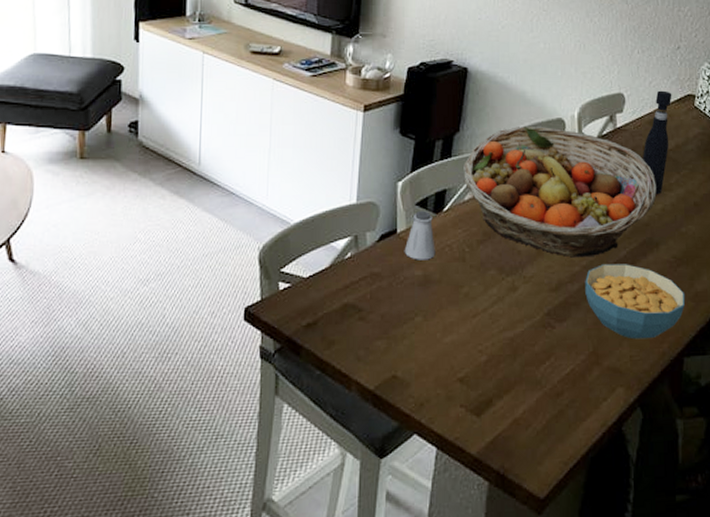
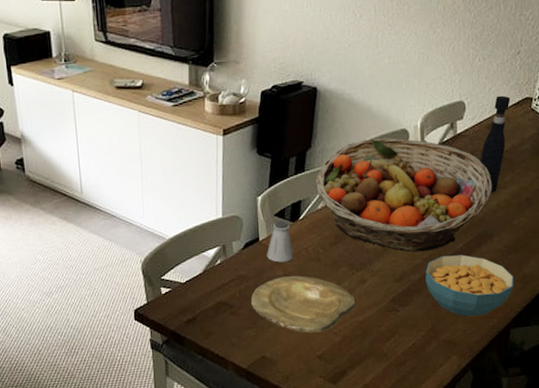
plate: none [384,276,505,349] -> present [251,275,356,333]

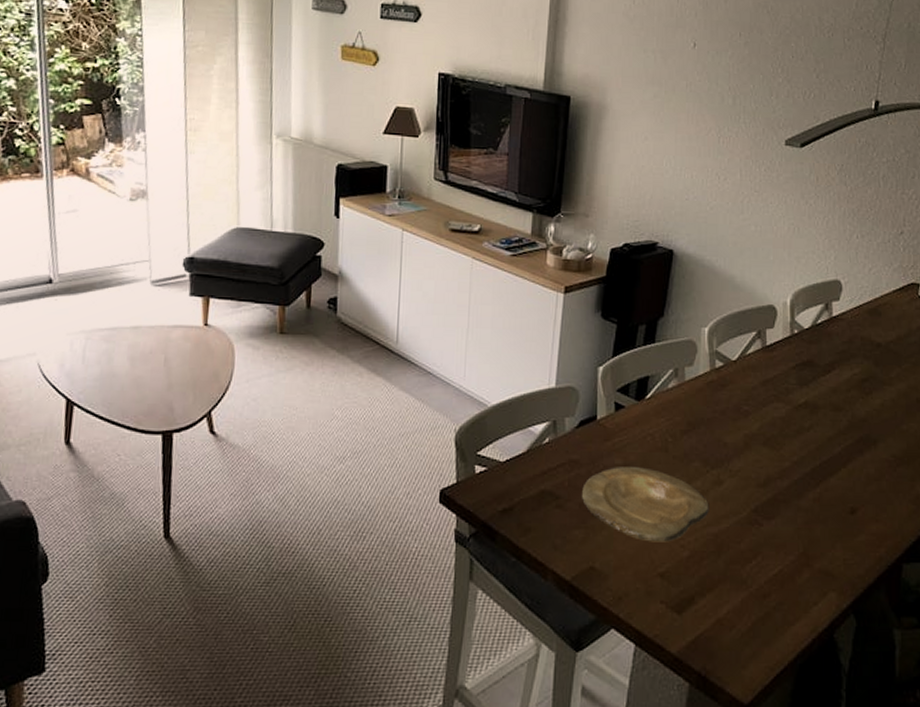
saltshaker: present [266,220,294,263] -> none [604,396,637,449]
fruit basket: present [316,137,492,252] -> none [667,312,875,453]
cereal bowl: present [425,254,514,317] -> none [796,461,905,542]
pepper grinder: present [481,95,510,193] -> none [861,278,894,389]

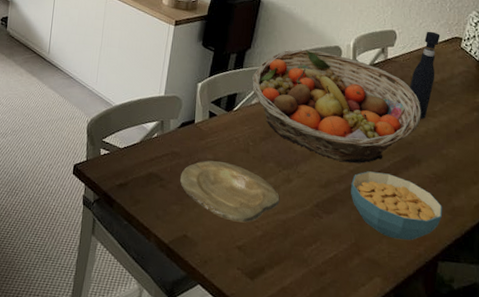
fruit basket: none [667,312,875,453] -> present [252,49,421,164]
cereal bowl: none [796,461,905,542] -> present [351,171,443,241]
pepper grinder: none [861,278,894,389] -> present [410,31,440,119]

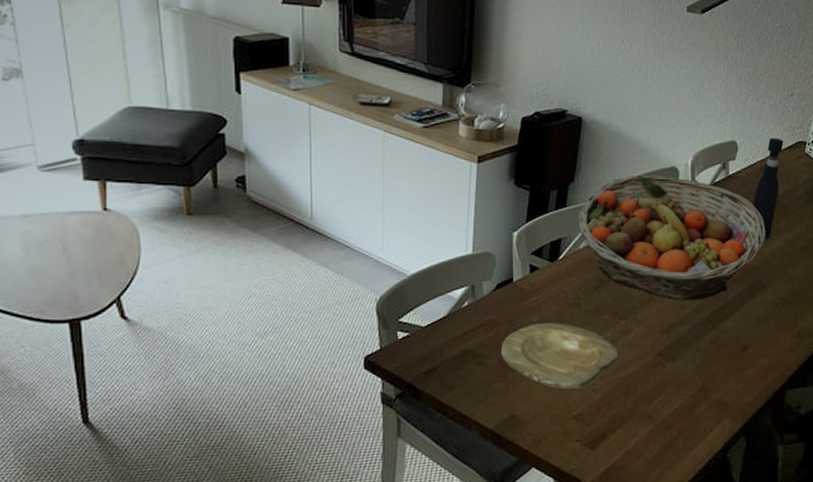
cereal bowl: present [351,171,443,241] -> none [695,305,789,375]

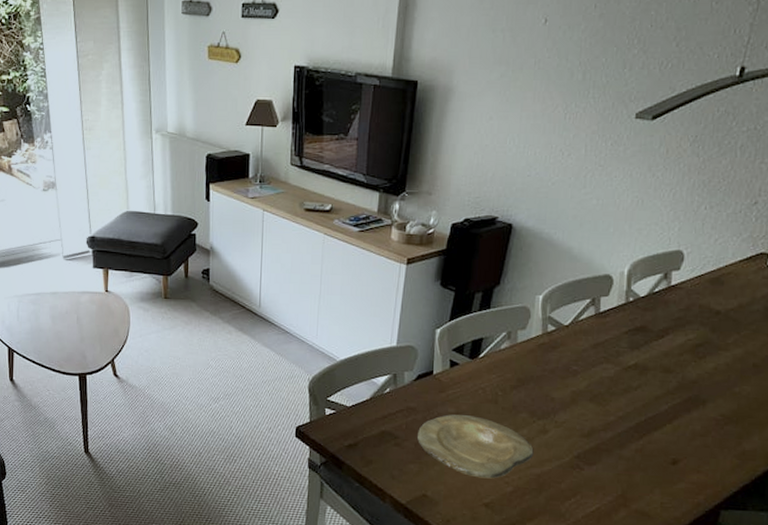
fruit basket: present [578,174,766,301] -> none [501,281,711,409]
pepper grinder: present [754,138,784,240] -> none [698,248,741,354]

